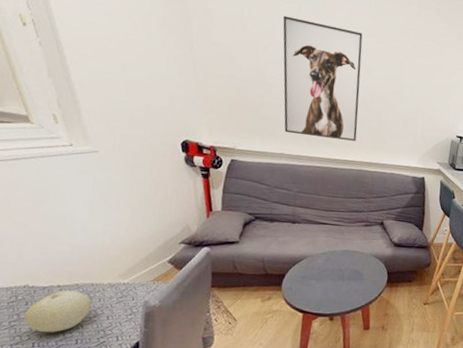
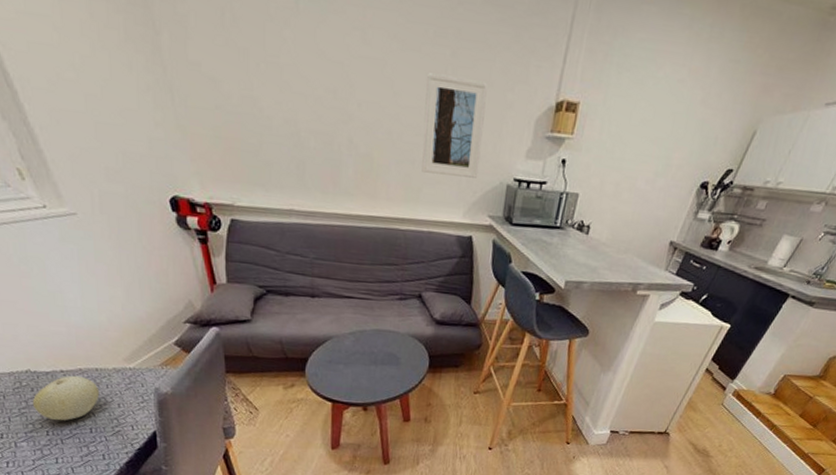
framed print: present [282,15,363,141] -> none [276,16,385,191]
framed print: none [387,59,438,135] -> present [422,73,488,178]

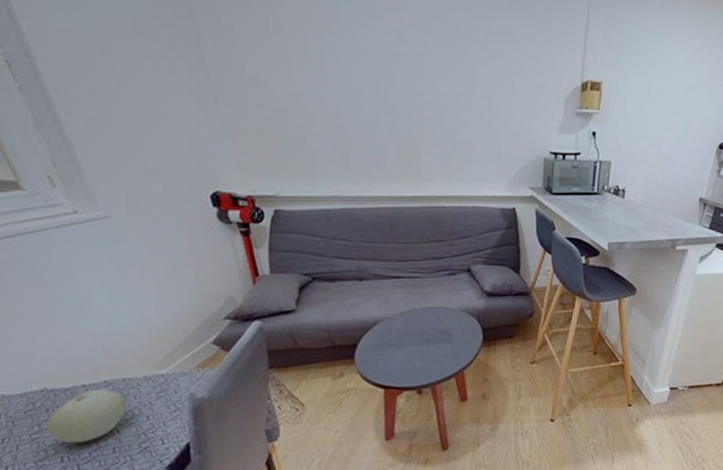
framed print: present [422,73,488,178] -> none [461,64,518,154]

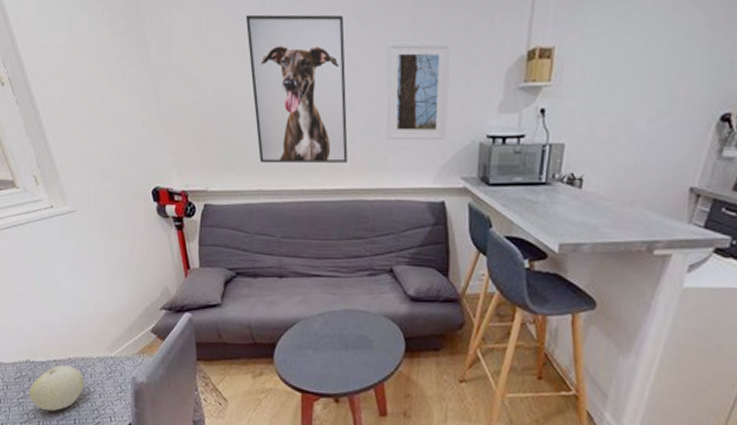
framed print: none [317,22,426,172] -> present [245,14,348,164]
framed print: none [461,64,518,154] -> present [386,41,450,140]

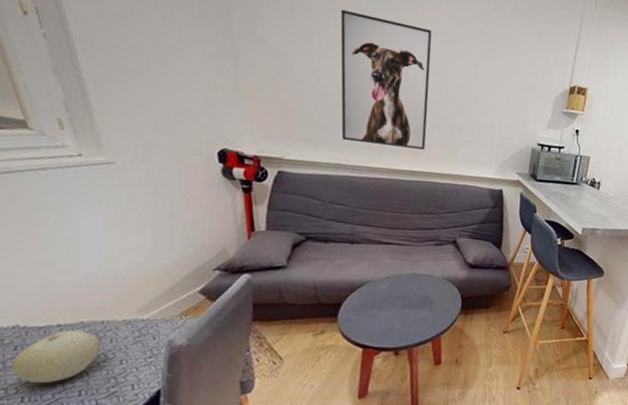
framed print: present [386,41,450,140] -> none [460,59,516,142]

